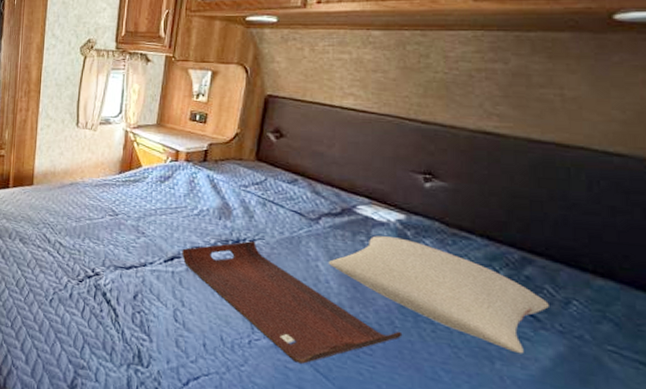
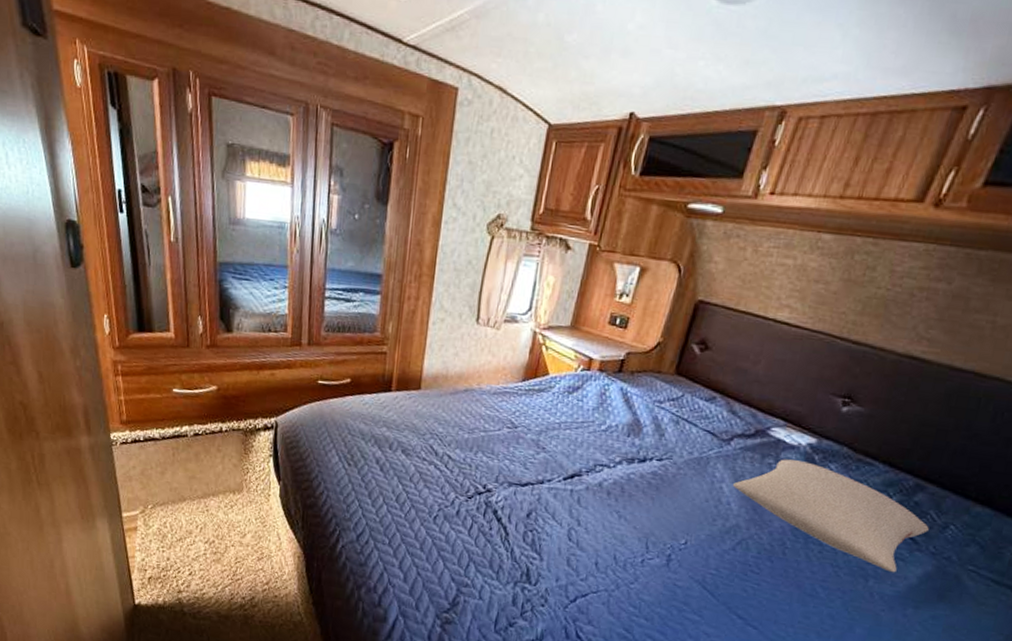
serving tray: present [182,240,403,364] -> none [583,460,792,582]

